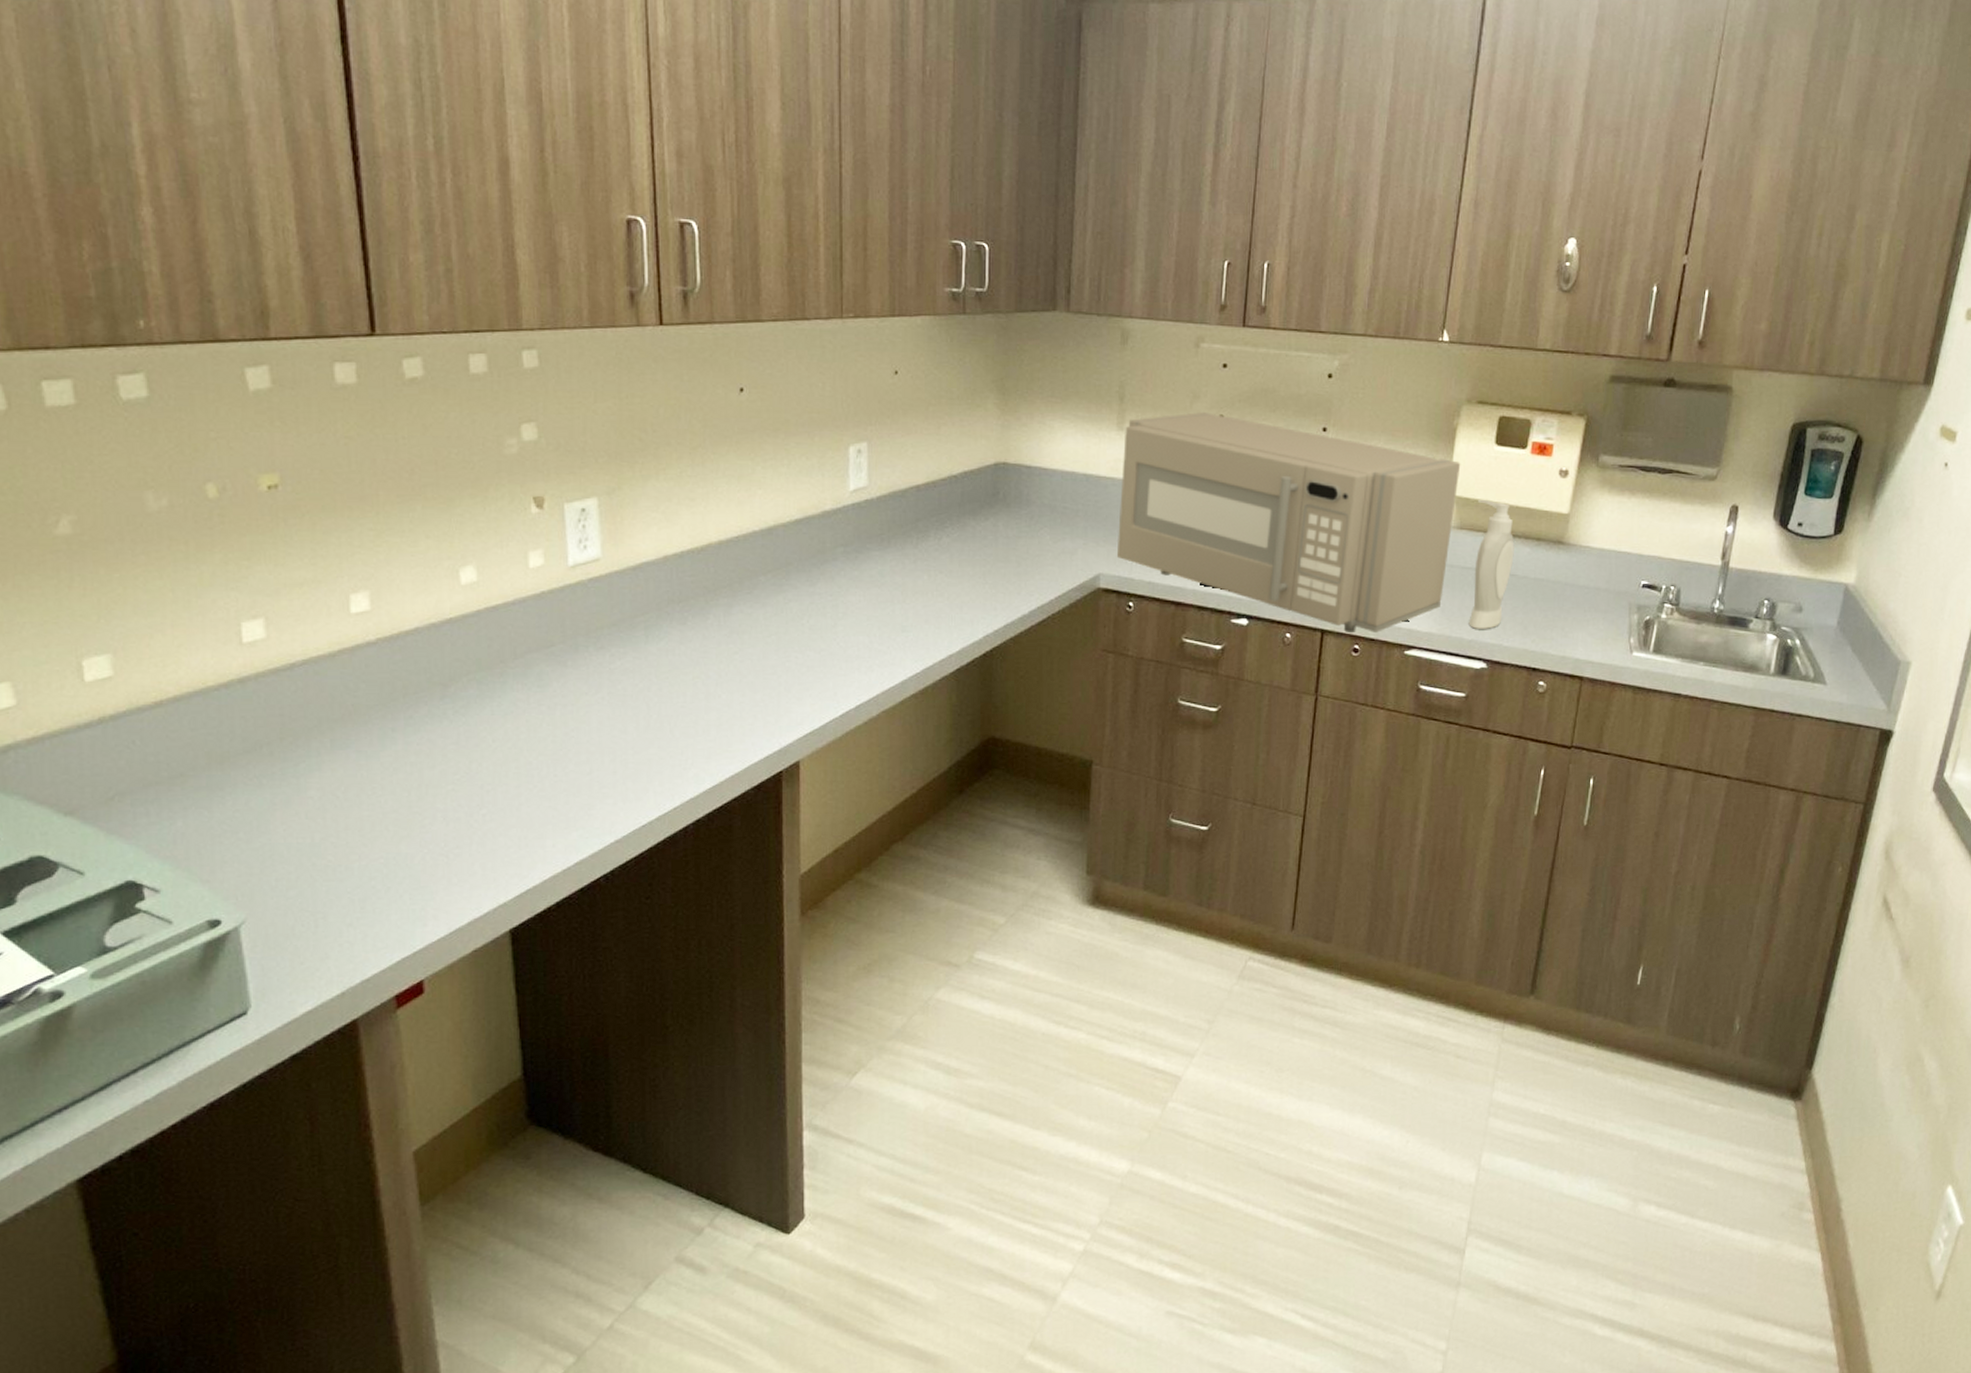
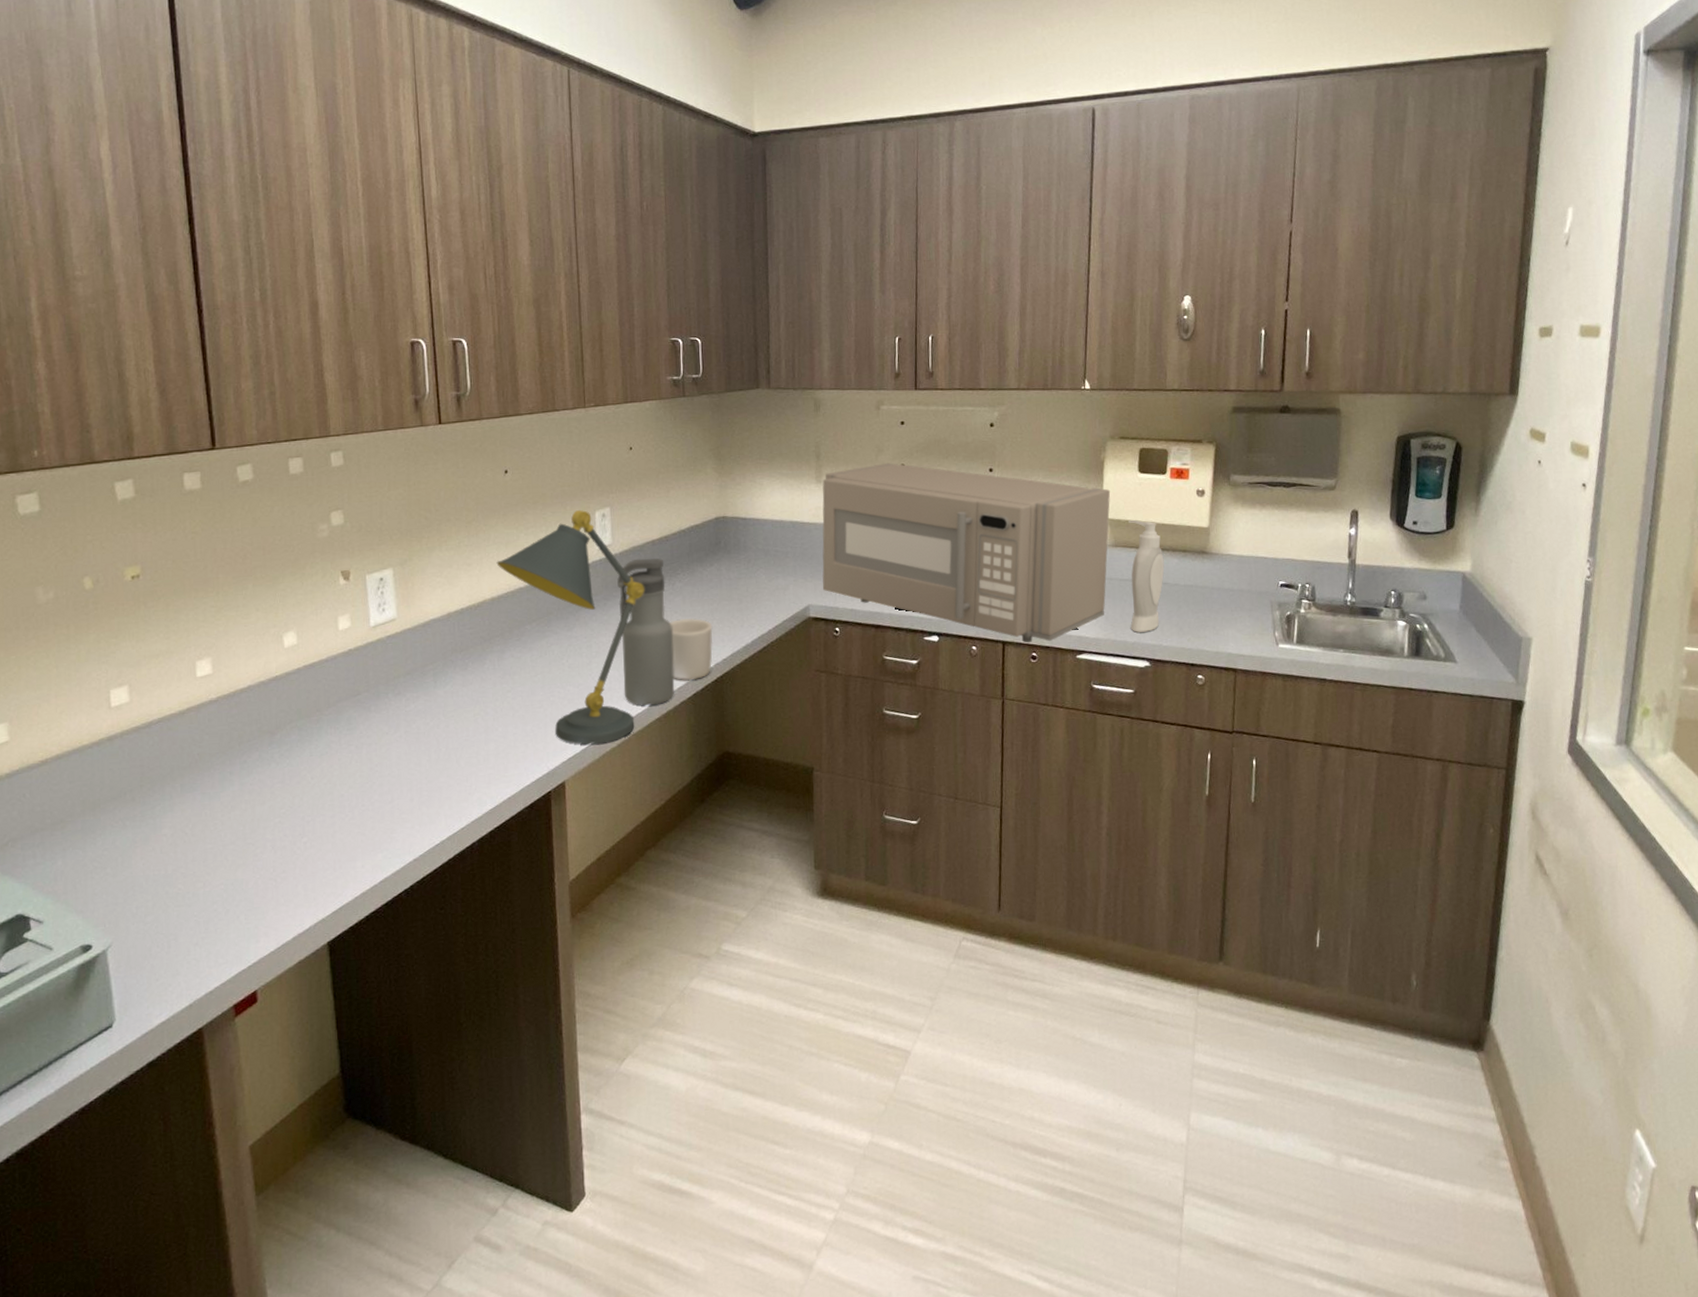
desk lamp: none [726,442,904,720] -> present [496,509,644,745]
water bottle: none [872,506,937,680] -> present [617,558,675,706]
mug: none [933,579,984,653] -> present [670,618,713,681]

